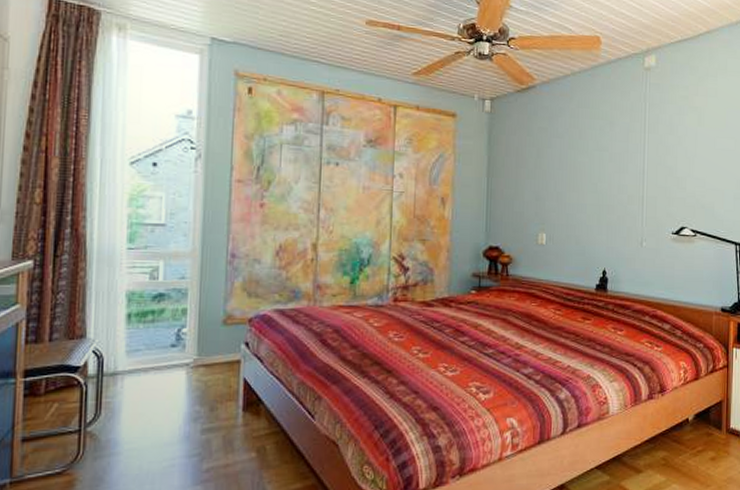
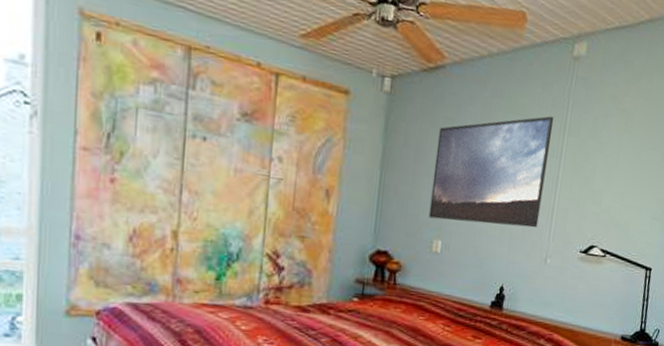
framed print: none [532,118,635,216] -> present [428,116,554,228]

